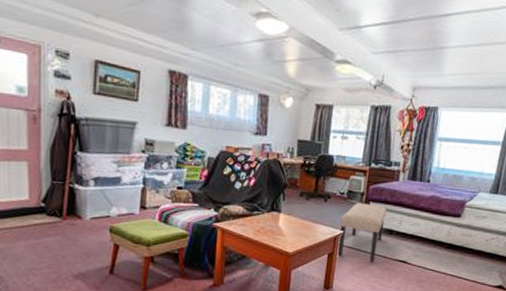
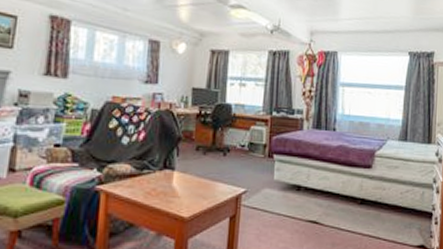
bench: present [337,202,387,262] -> none [240,155,293,225]

